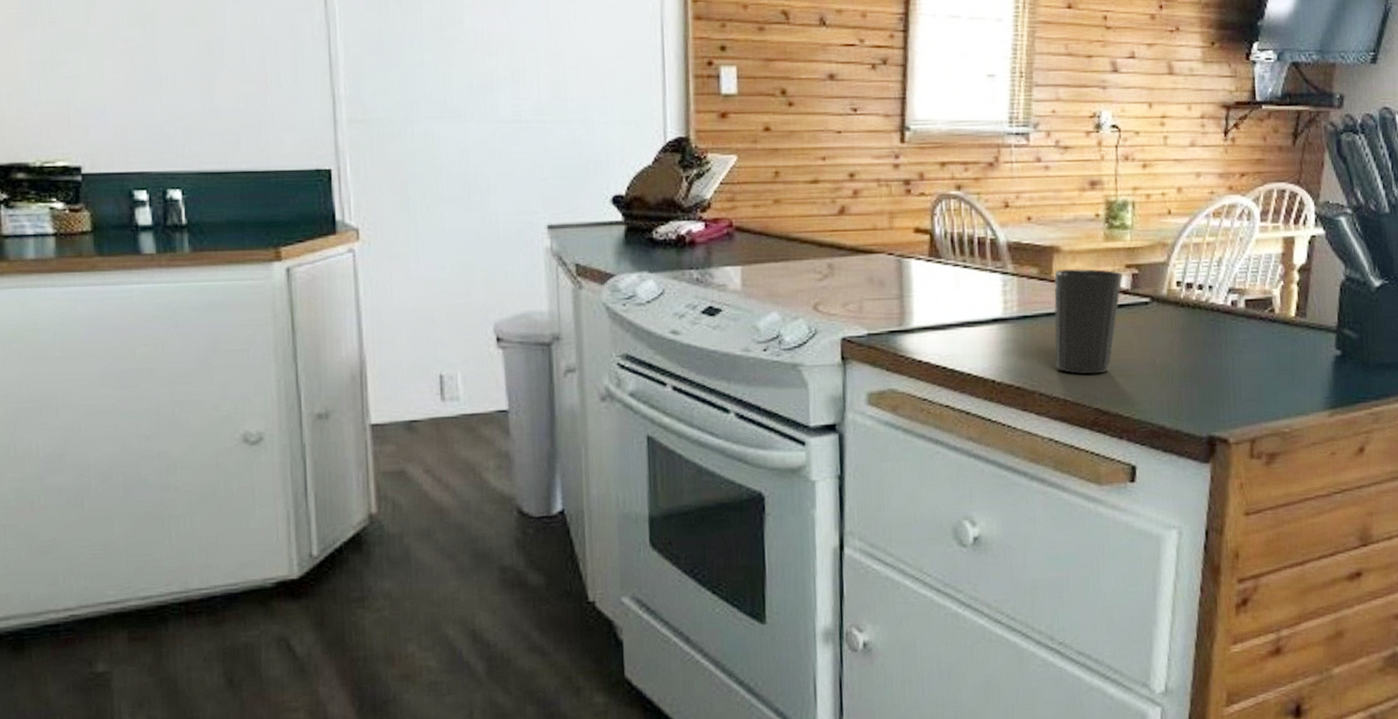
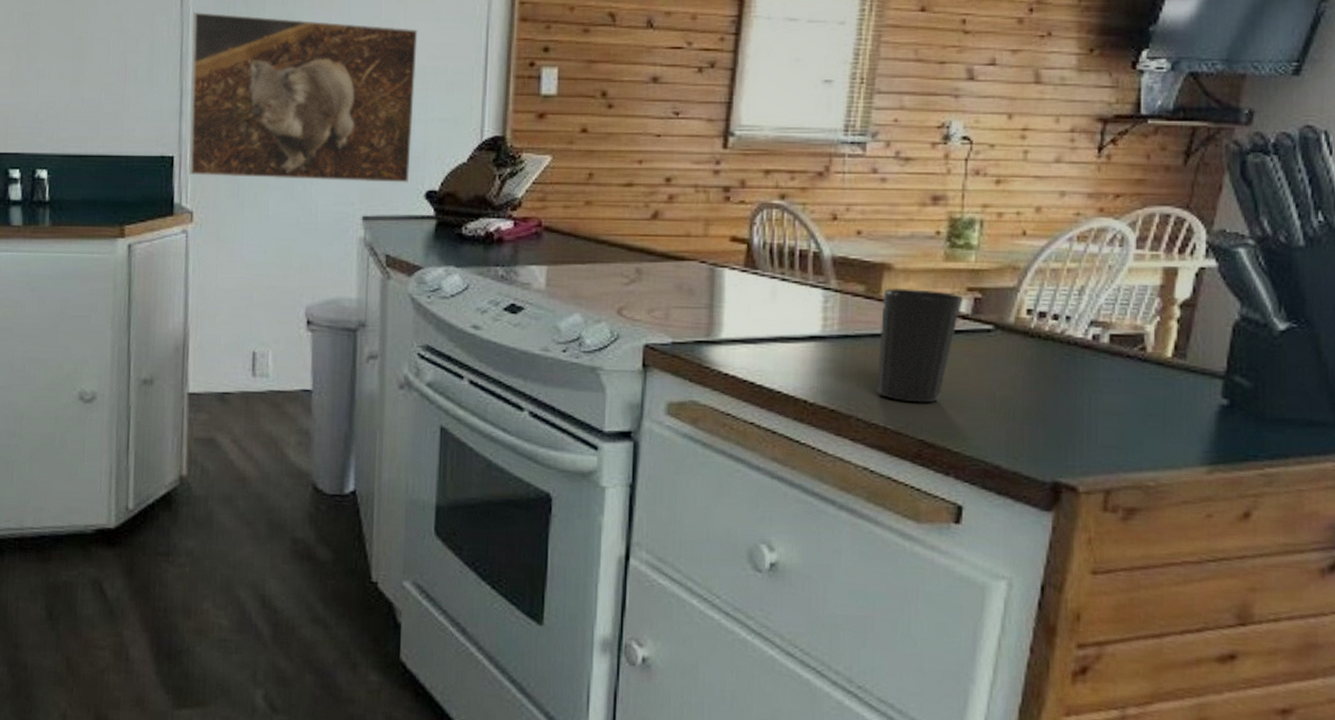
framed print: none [340,11,593,190] -> present [188,11,418,183]

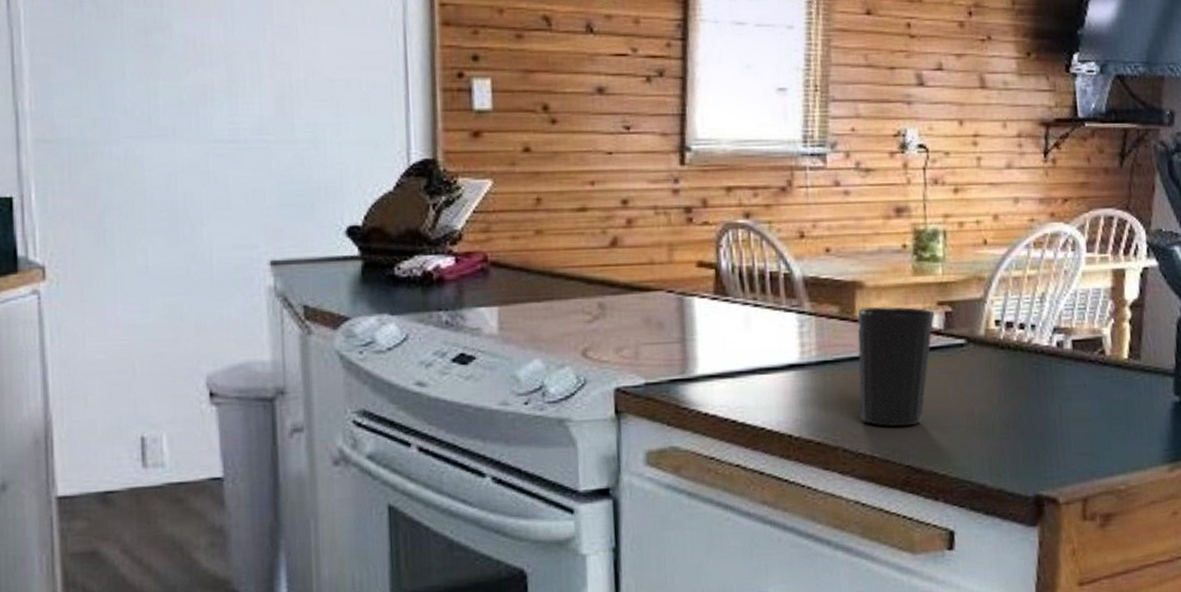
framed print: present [188,11,418,183] -> none [25,14,325,221]

